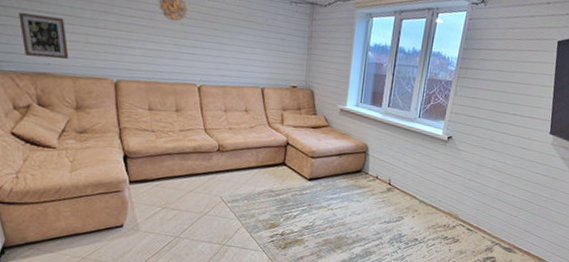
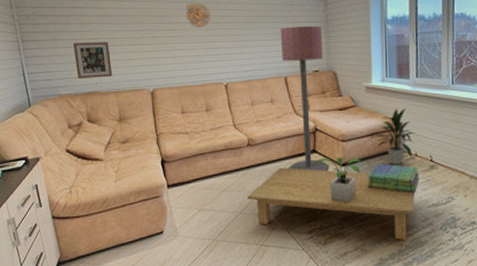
coffee table: none [213,175,371,250] -> present [247,167,415,240]
floor lamp: none [257,36,305,184] -> present [280,26,329,171]
potted plant: none [281,171,327,215] -> present [313,157,361,204]
stack of books: none [330,182,377,210] -> present [367,164,420,193]
indoor plant: none [340,133,379,185] -> present [373,108,415,165]

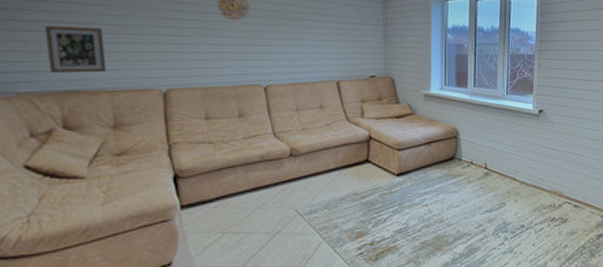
coffee table: present [247,167,415,240] -> none [287,179,469,249]
floor lamp: present [280,26,329,171] -> none [333,28,383,183]
potted plant: present [313,157,361,204] -> none [366,167,417,215]
stack of books: present [367,164,420,193] -> none [423,172,474,201]
indoor plant: present [373,108,415,165] -> none [430,116,471,173]

